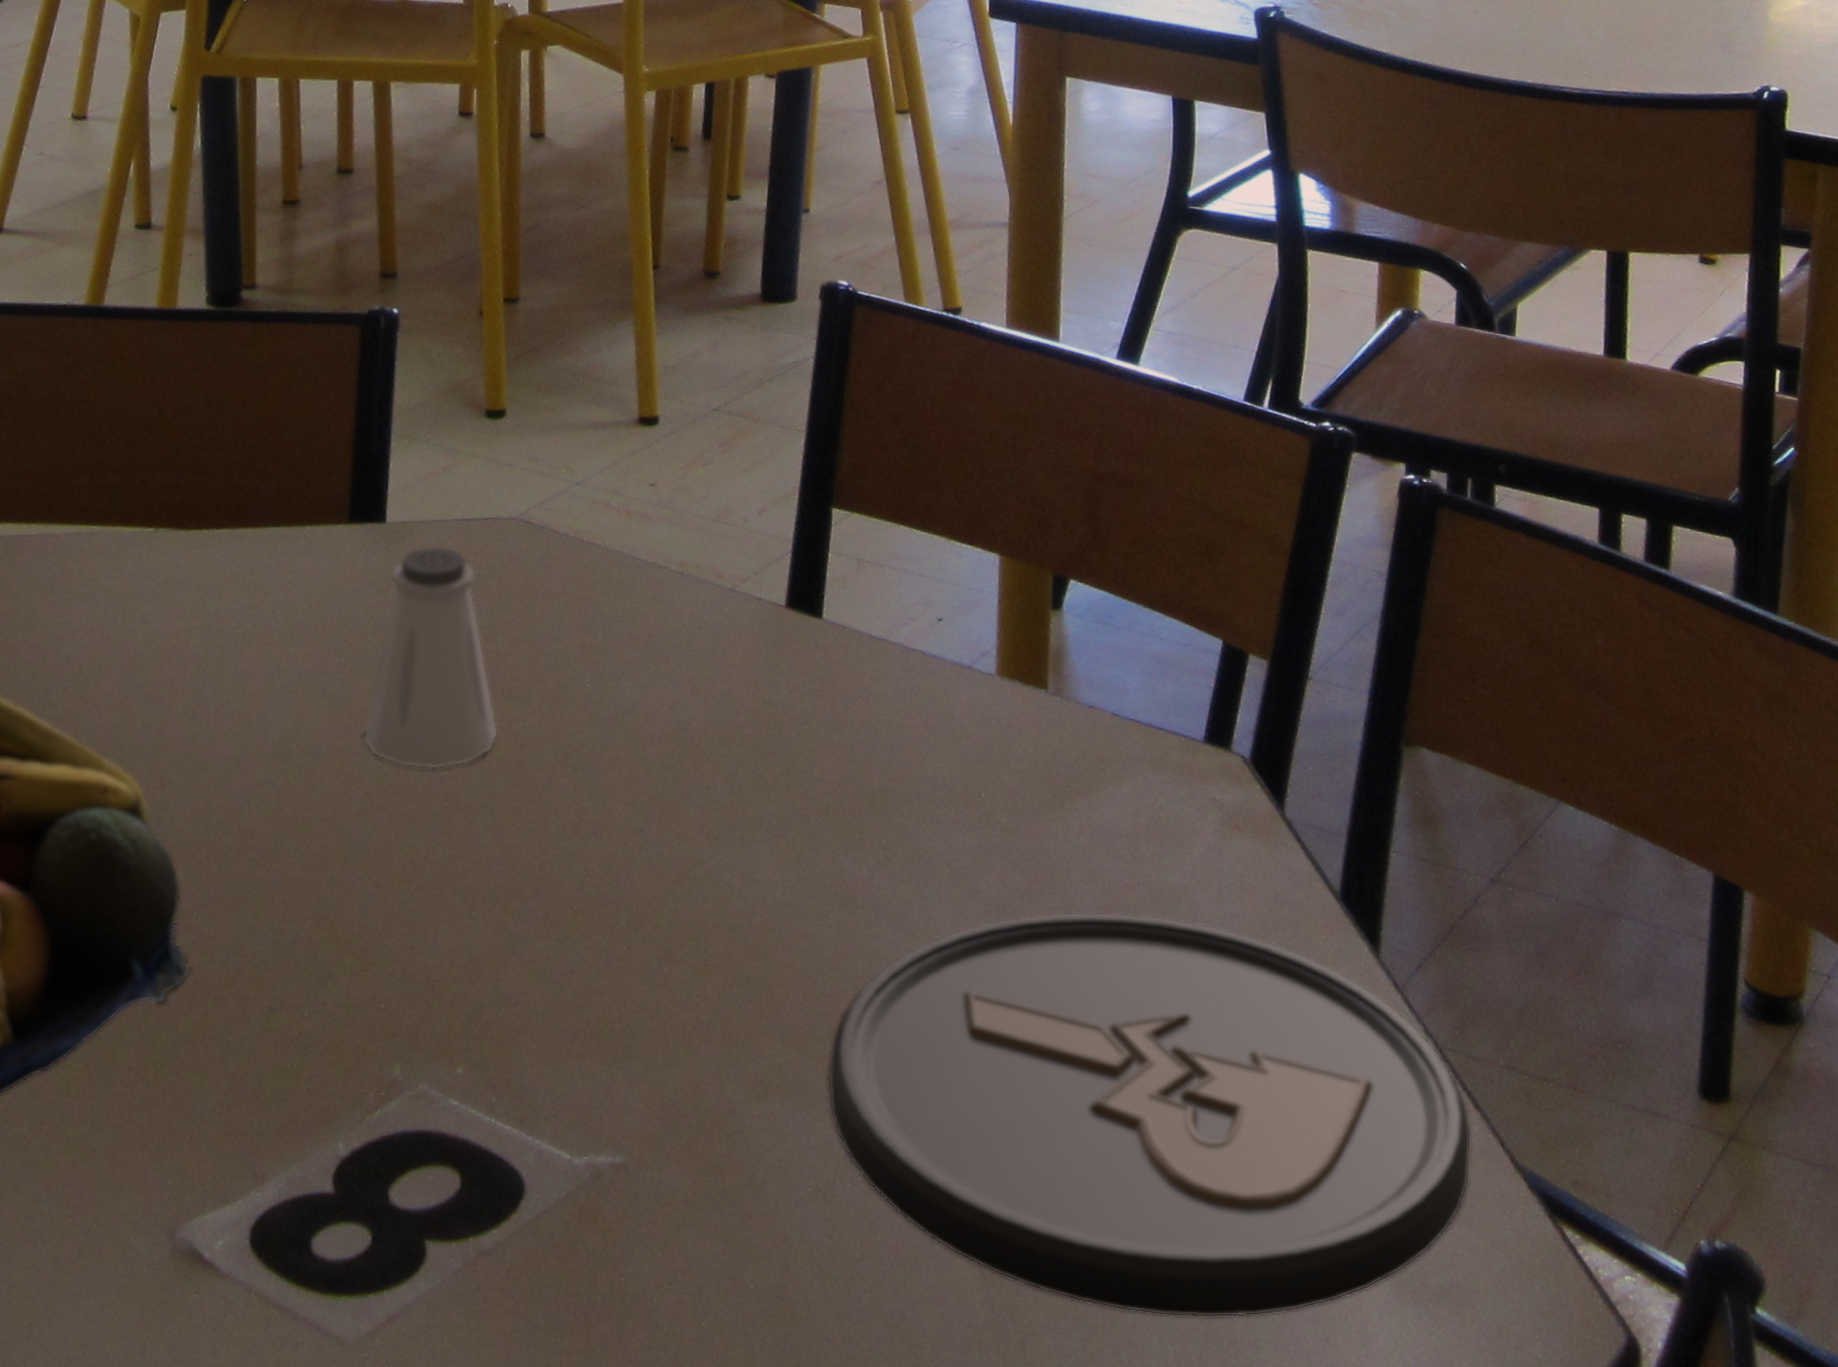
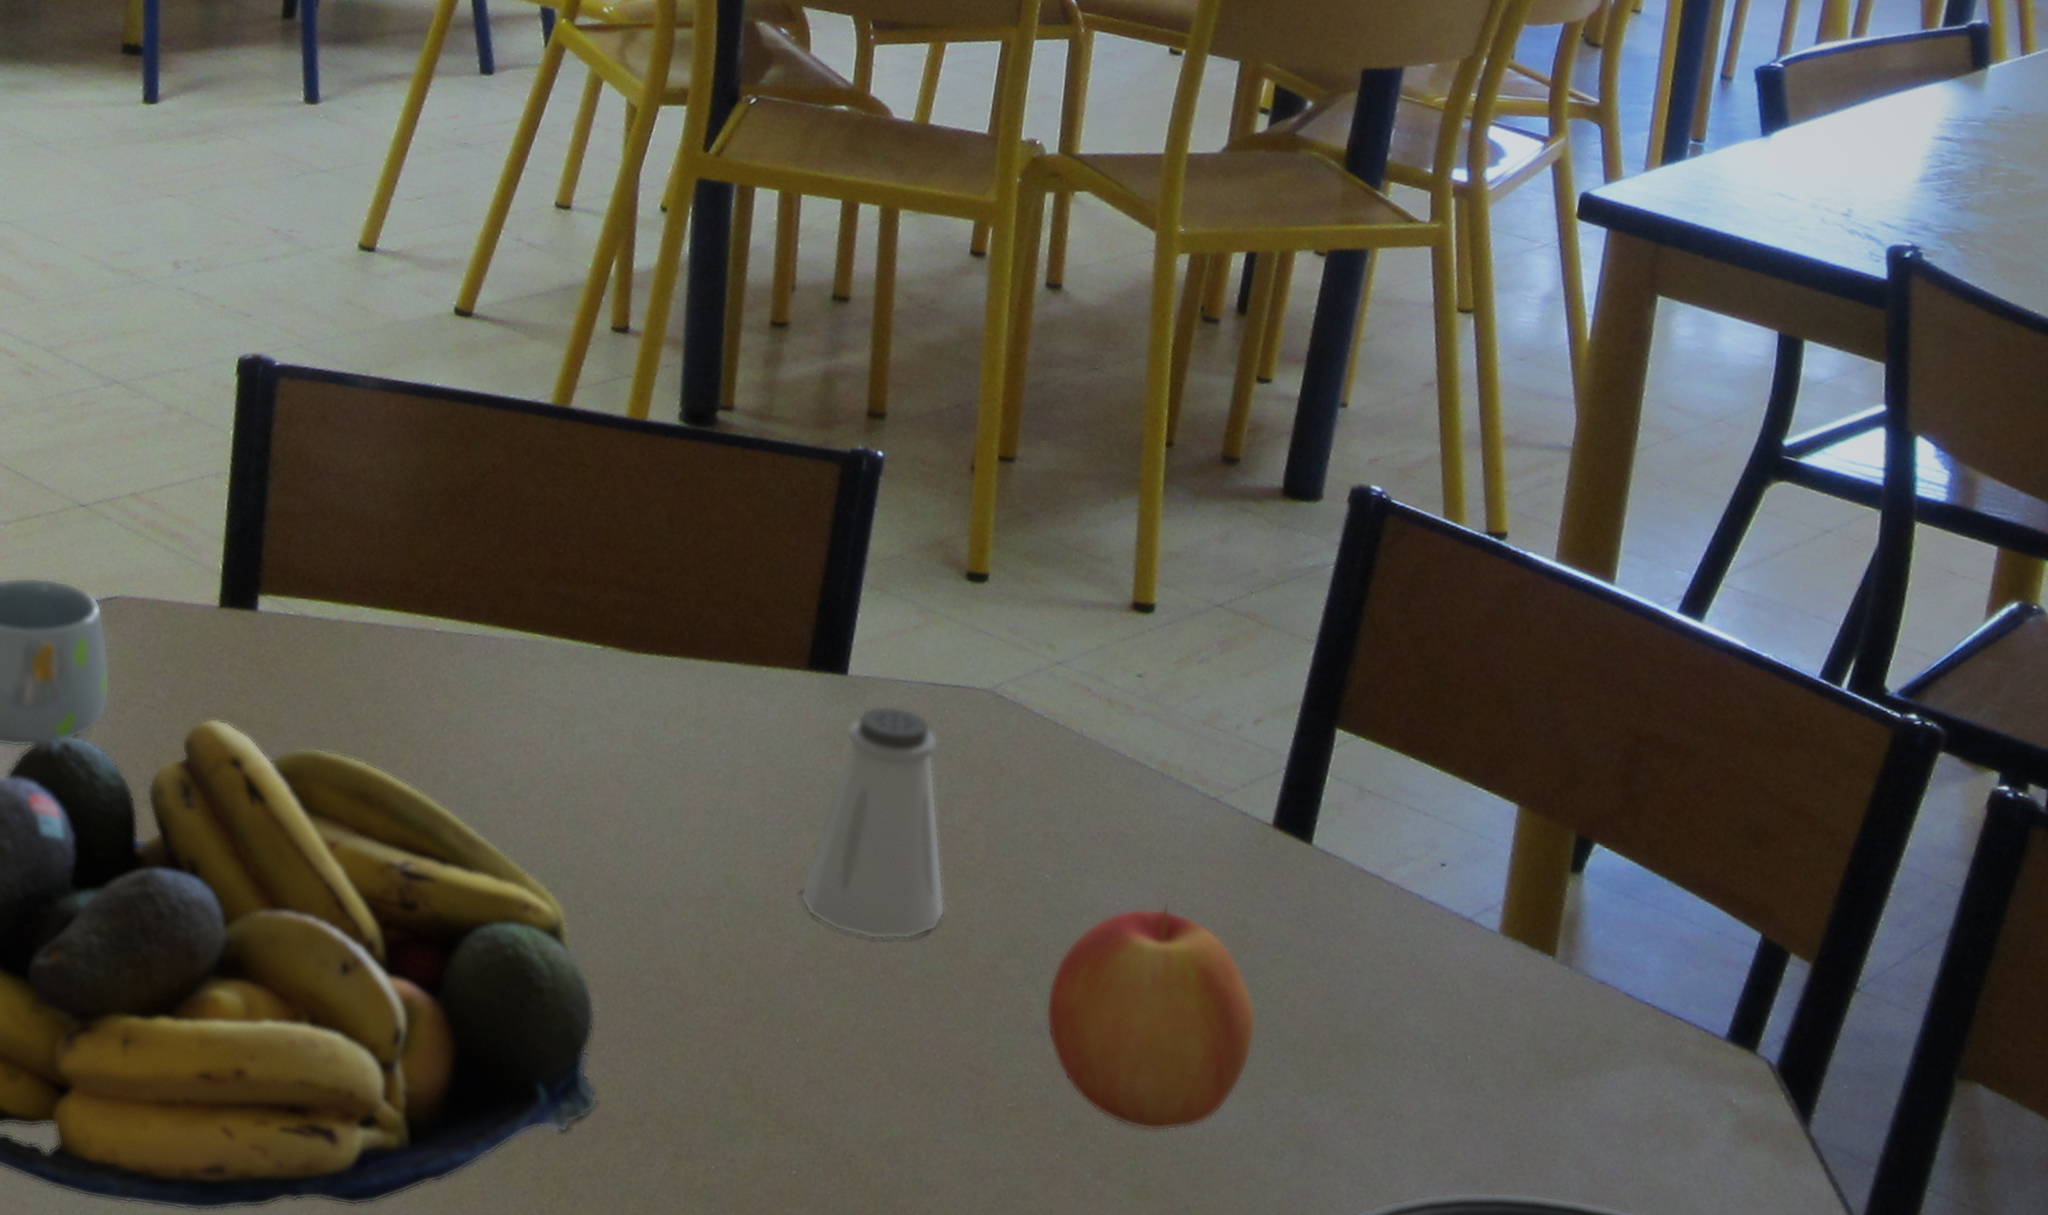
apple: none [599,694,791,911] -> present [1045,904,1257,1132]

